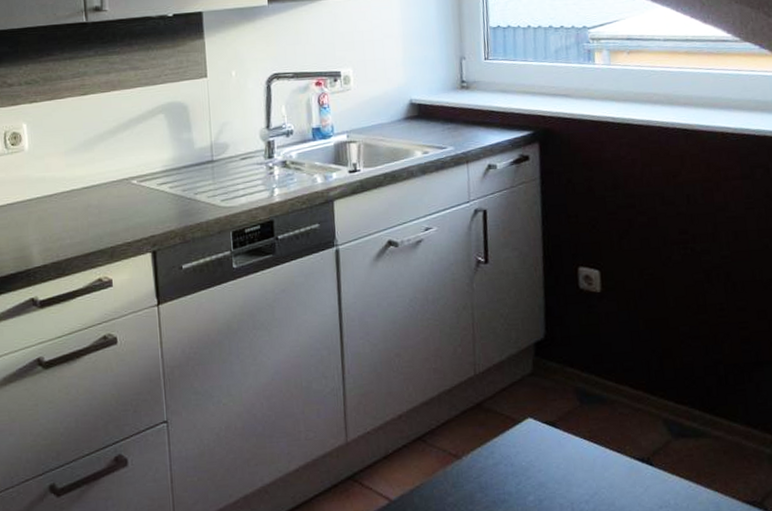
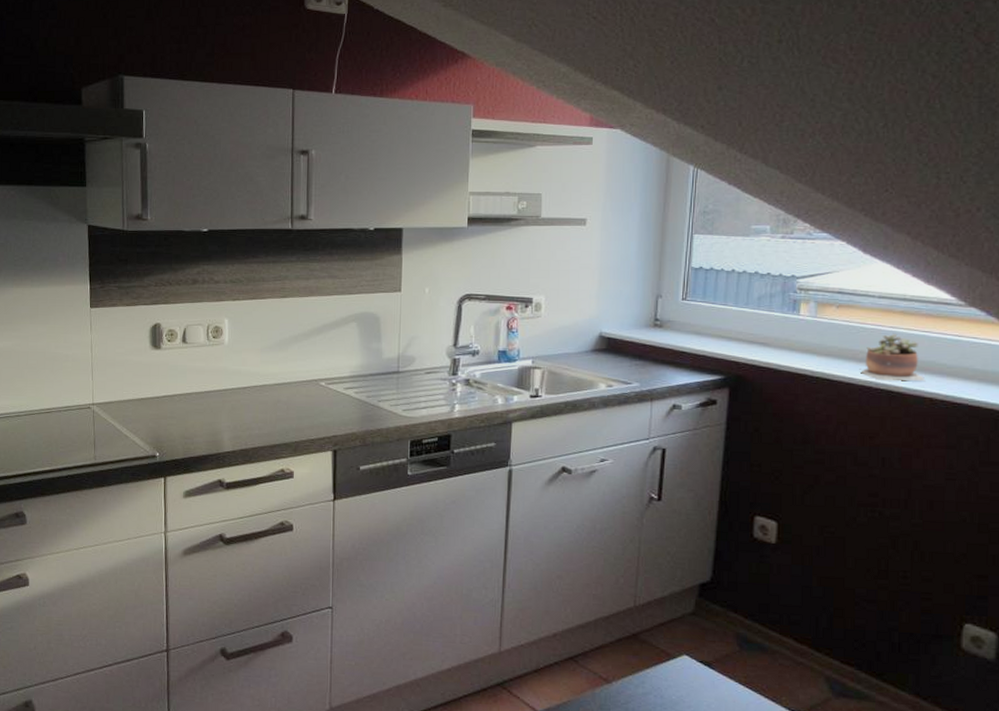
succulent plant: none [655,73,716,121] -> present [859,333,926,382]

